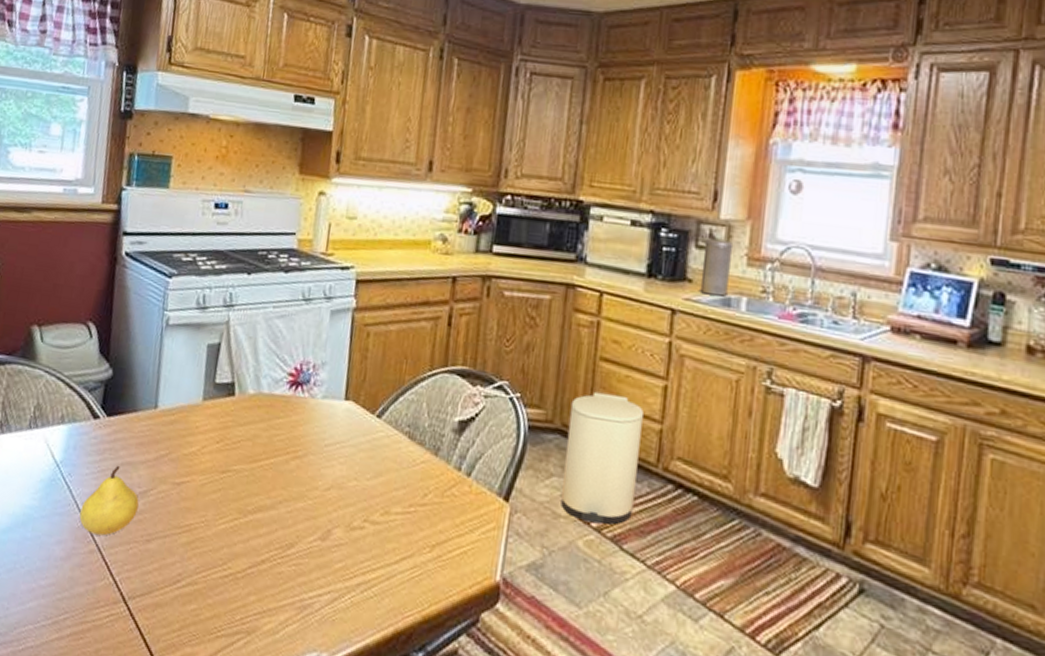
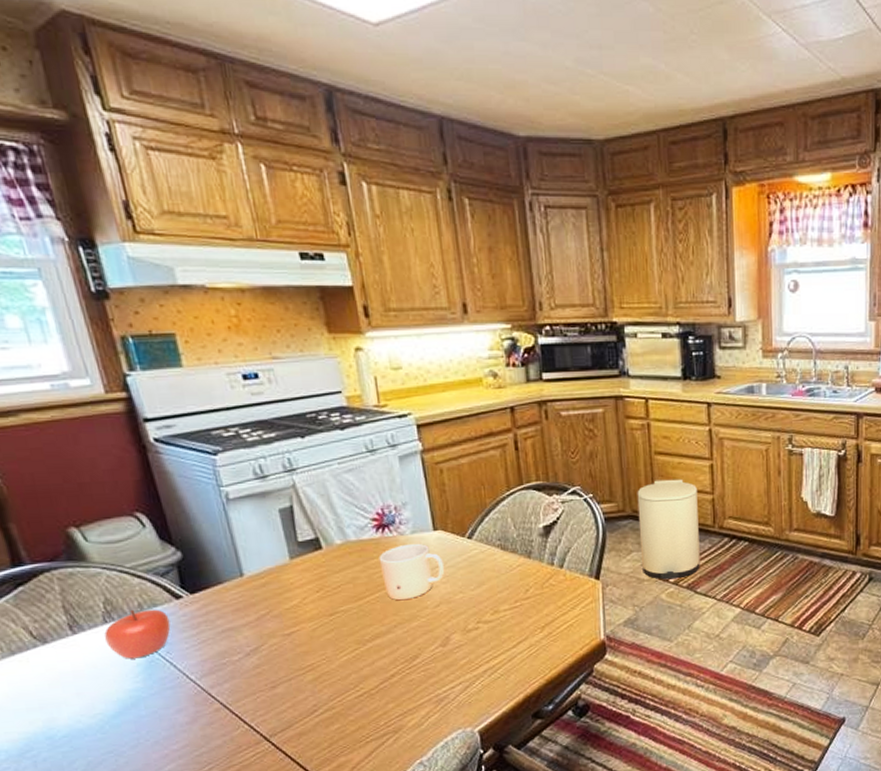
fruit: none [23,420,82,474] -> present [104,609,171,659]
fruit: present [79,465,139,536] -> none [192,633,254,696]
mug: none [281,409,347,475] -> present [378,543,445,601]
canister: present [699,238,734,297] -> none [726,339,751,386]

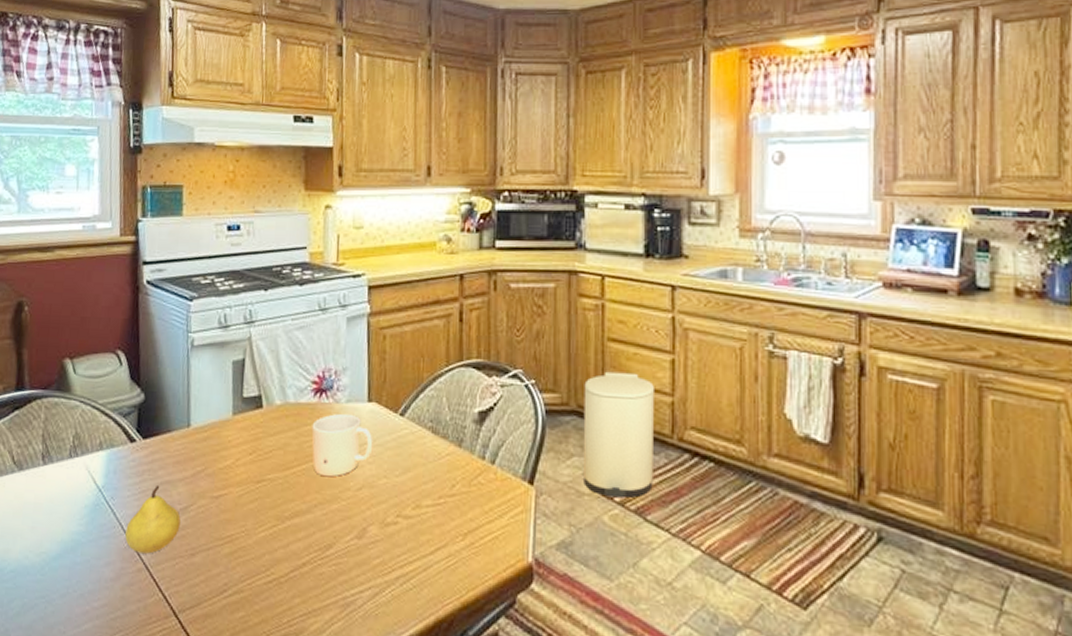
fruit: present [104,609,171,659] -> none [66,447,121,500]
fruit: none [192,633,254,696] -> present [125,484,181,554]

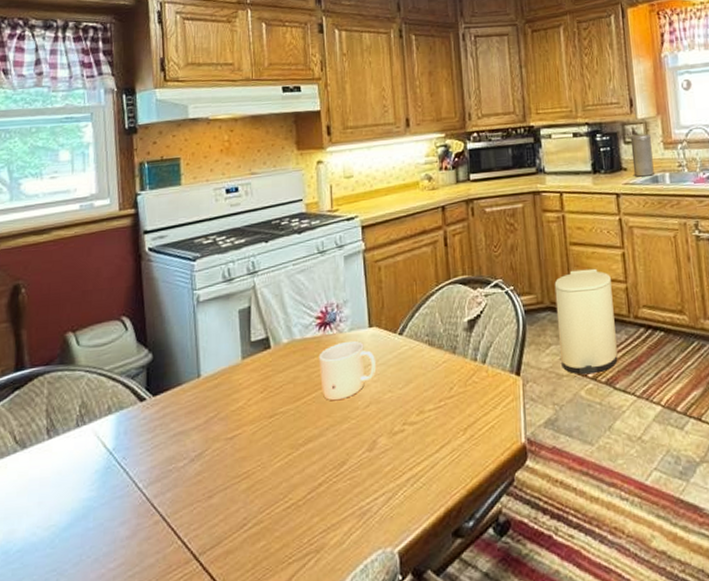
fruit: present [125,484,181,554] -> none [140,437,196,506]
canister: none [696,215,725,269] -> present [630,133,656,177]

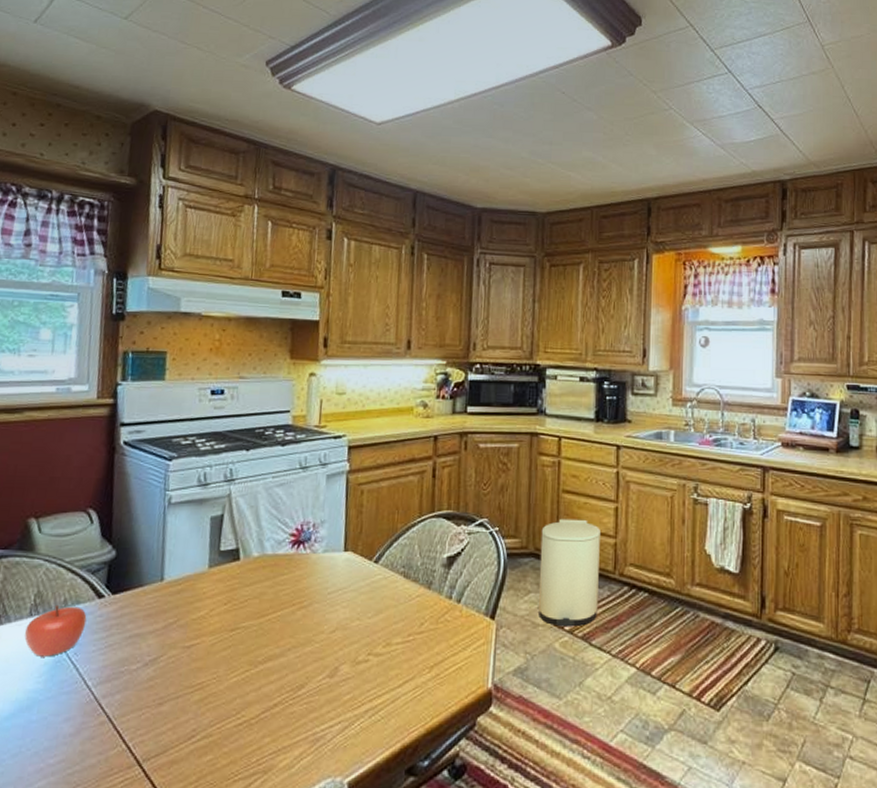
fruit: none [74,412,131,465] -> present [24,604,87,657]
mug: present [319,340,377,401] -> none [287,562,348,622]
canister: present [630,133,656,177] -> none [637,387,661,432]

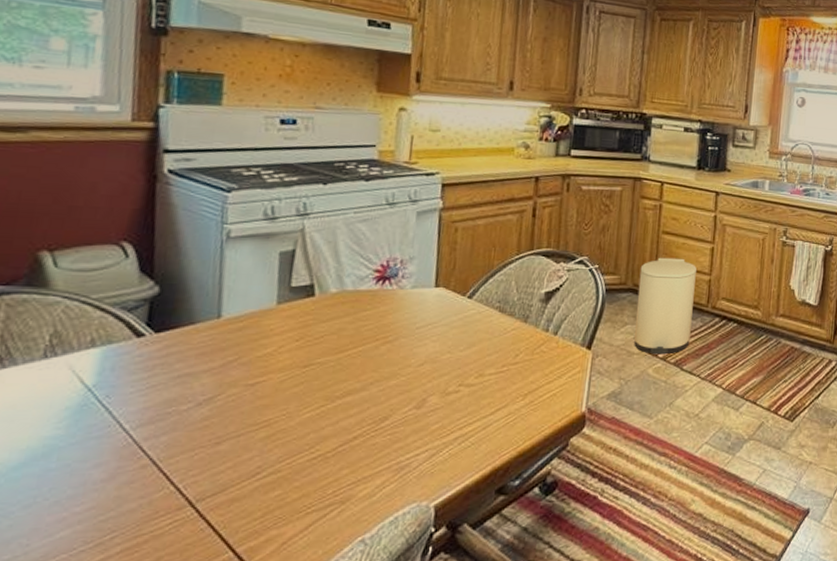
fruit: present [24,604,87,657] -> none [37,345,122,401]

